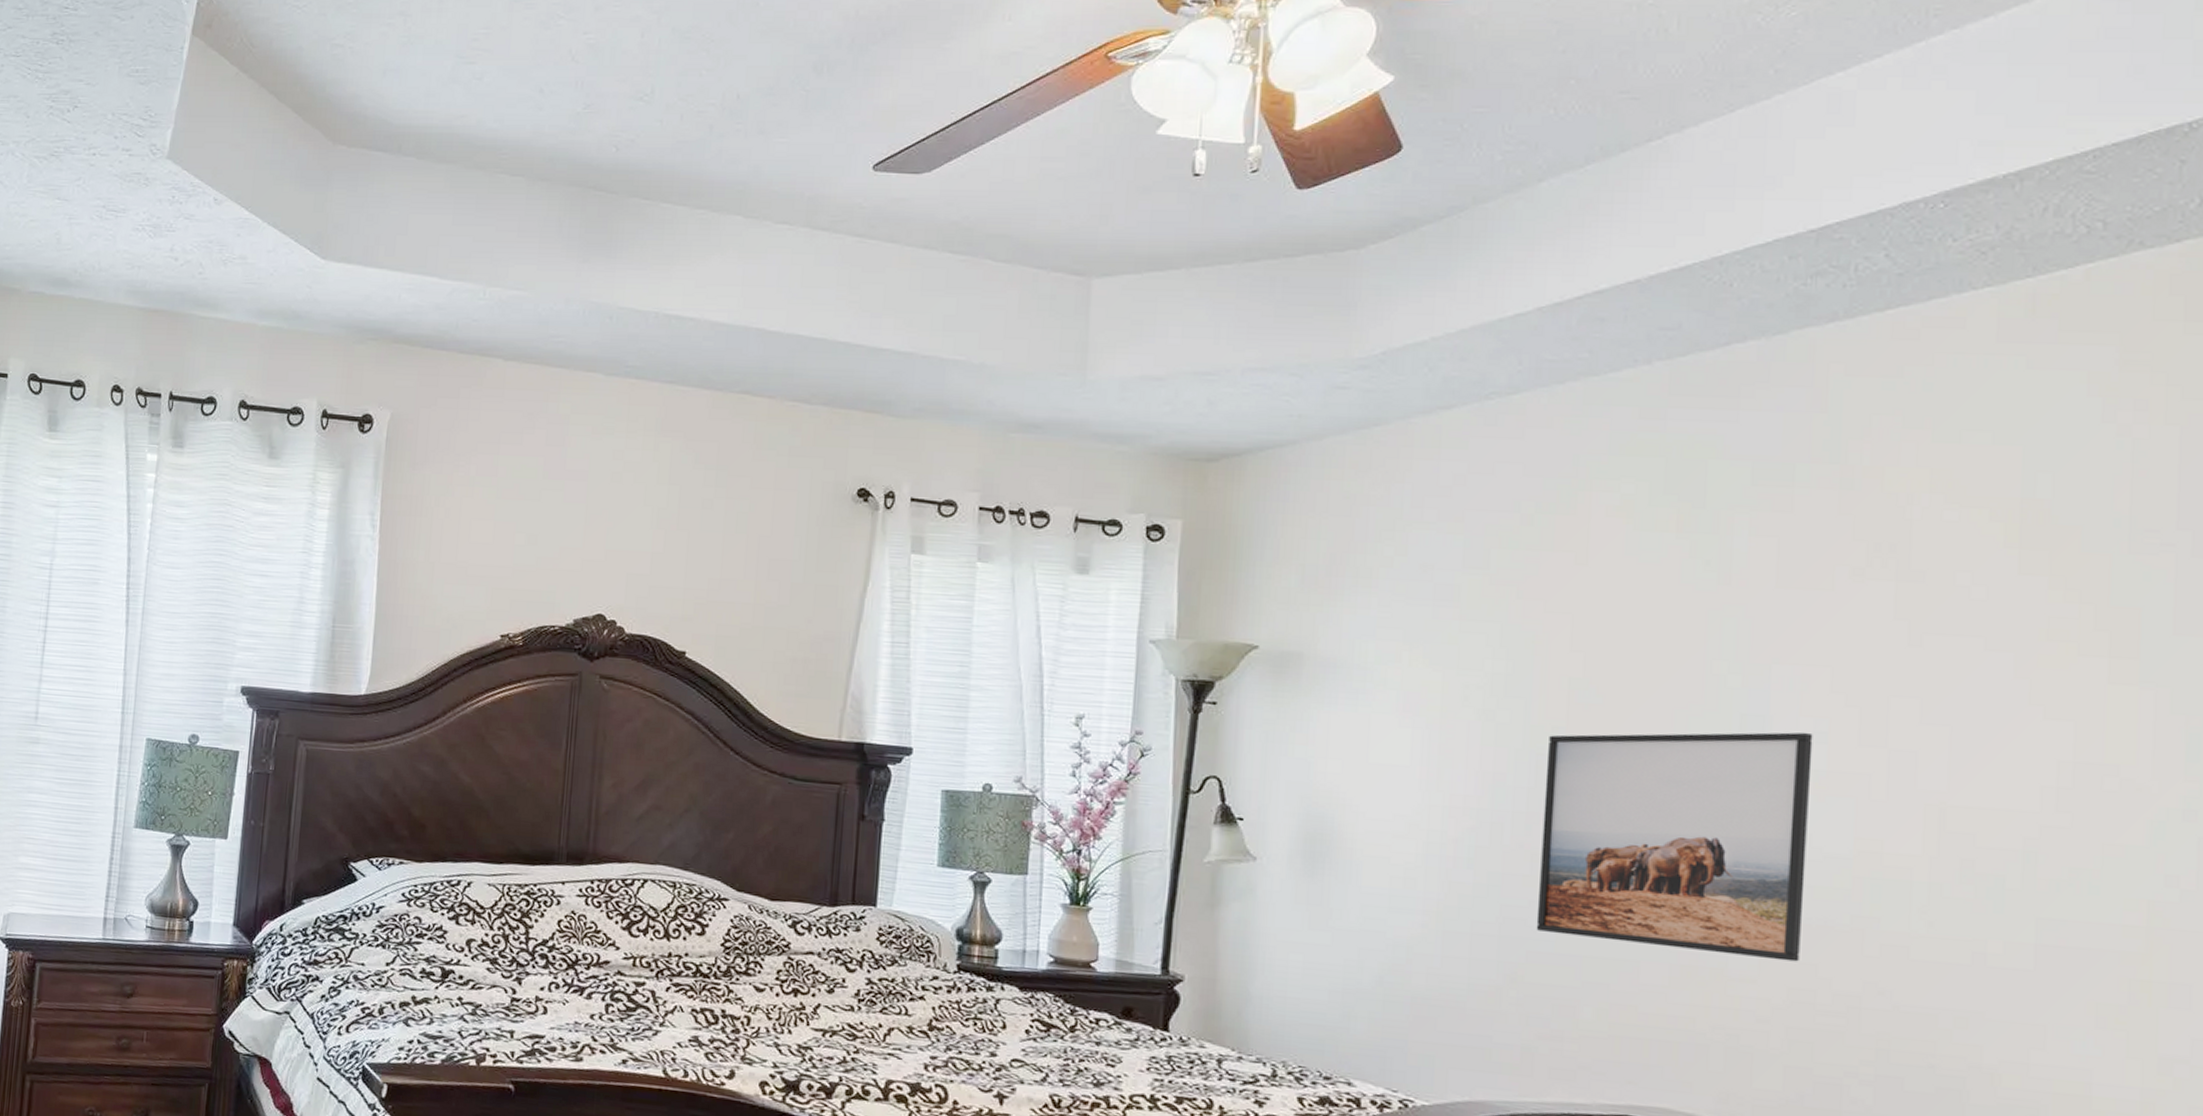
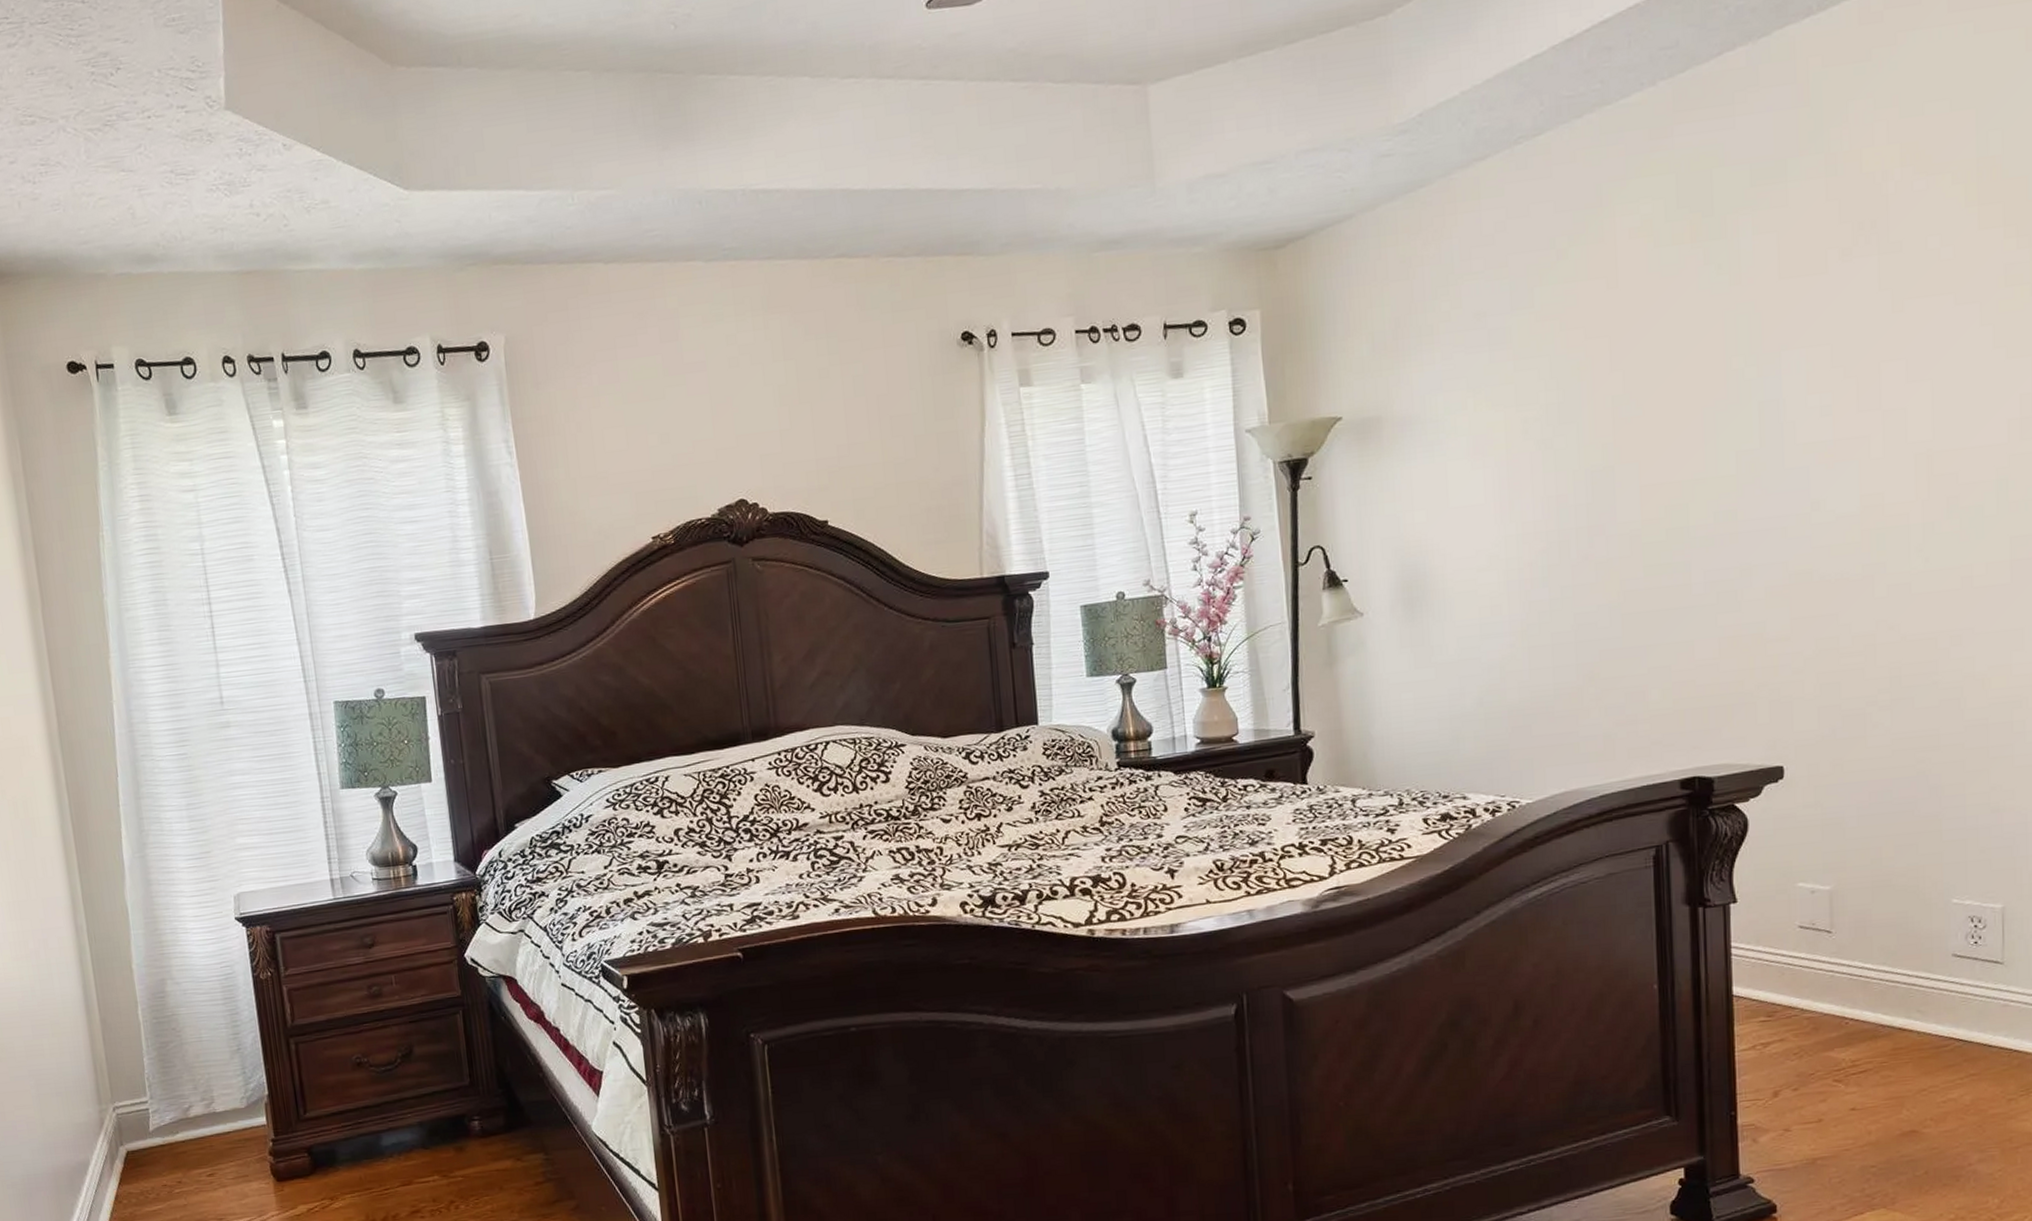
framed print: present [1536,732,1813,962] -> none [1600,408,1823,631]

